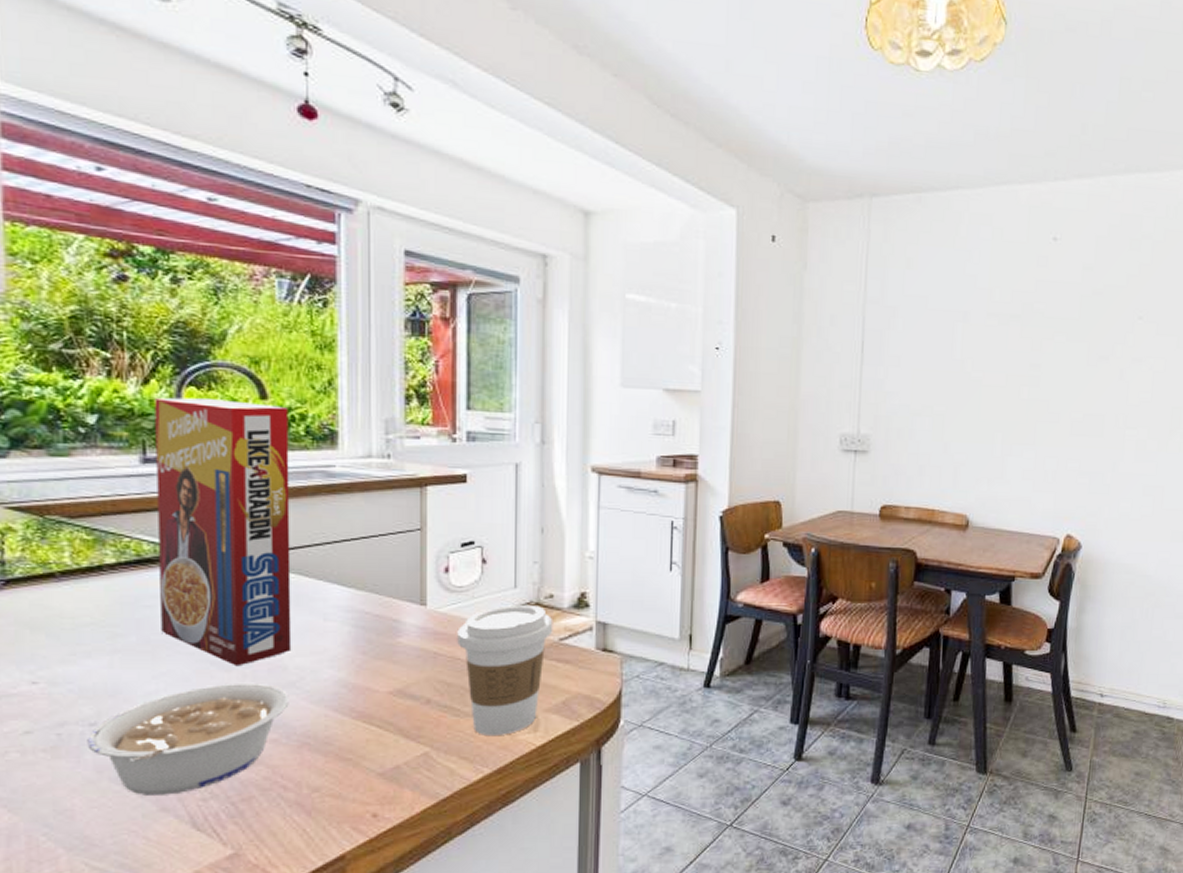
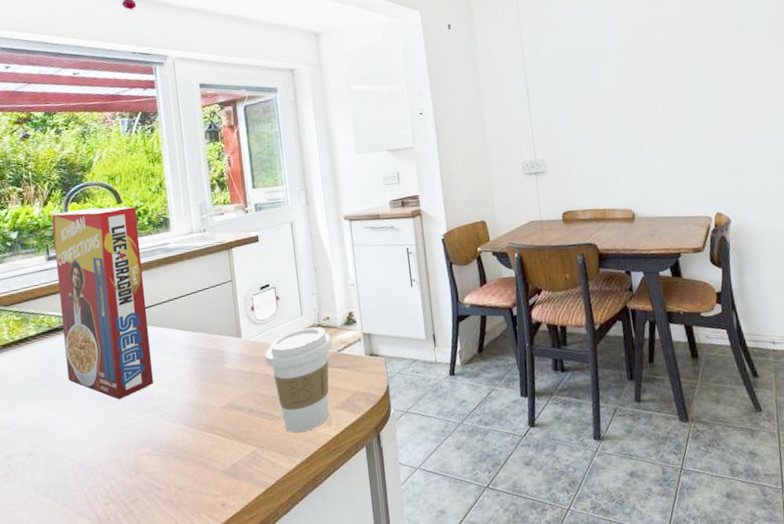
legume: present [87,684,289,795] -> none [27,411,156,505]

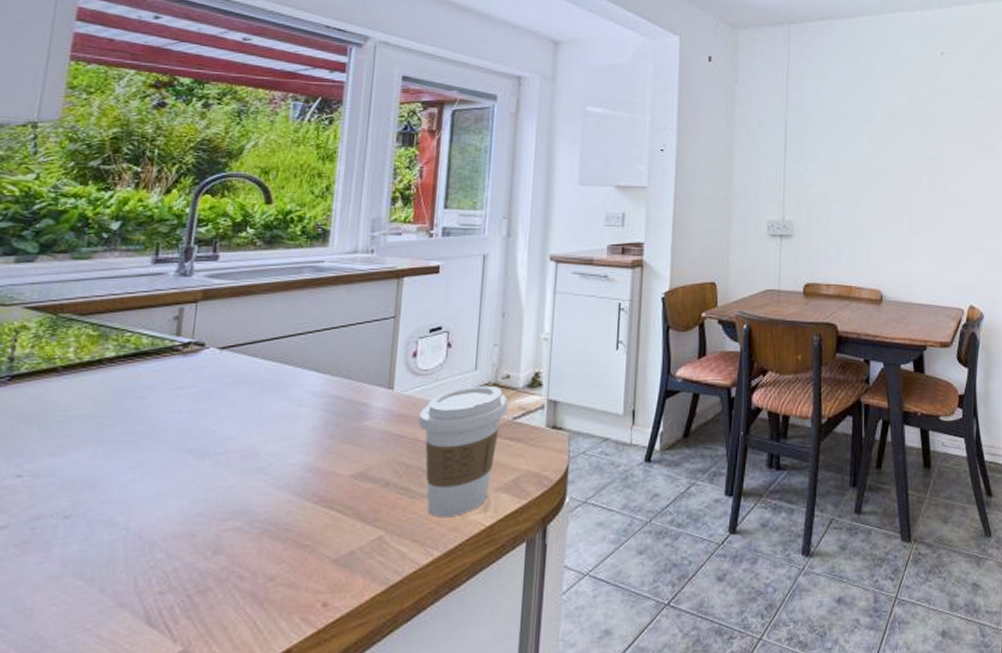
cereal box: present [51,206,154,400] -> none [146,204,289,454]

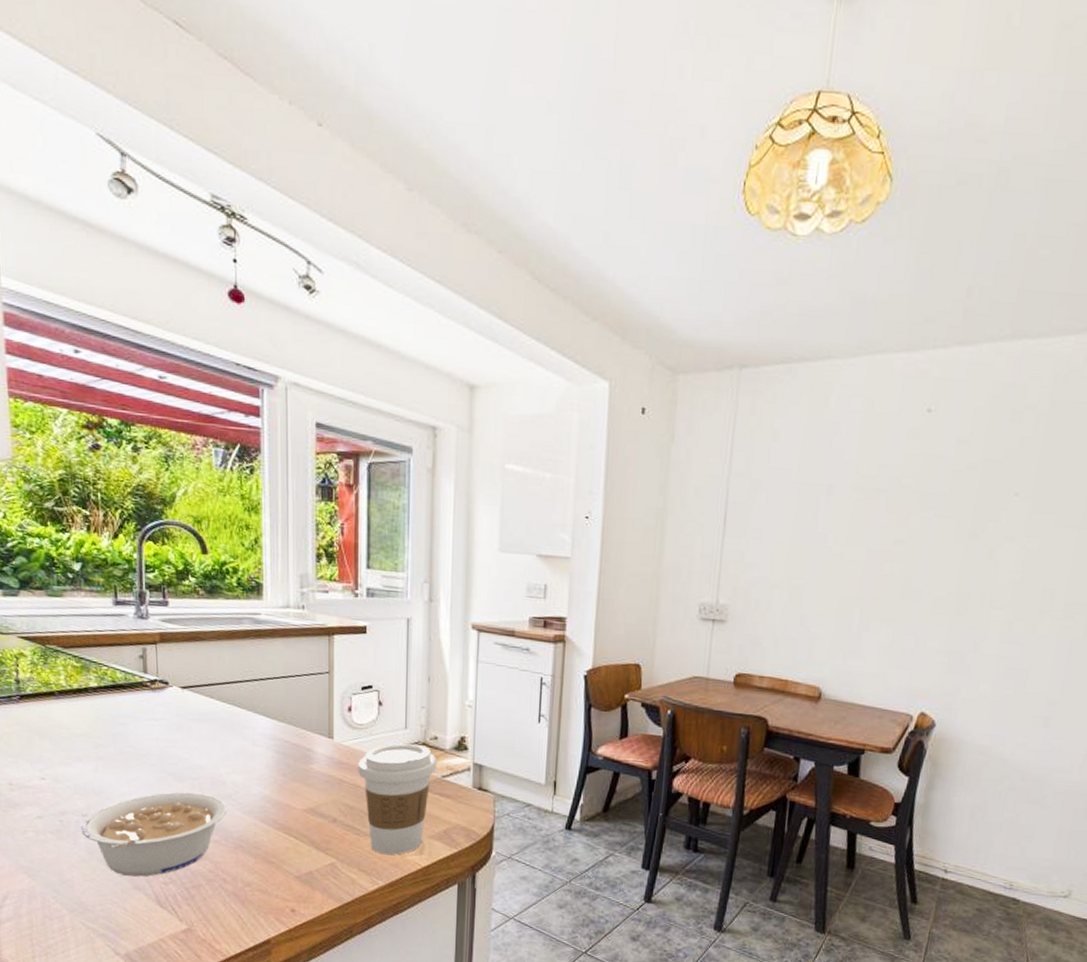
legume: none [58,471,257,590] -> present [81,792,227,877]

